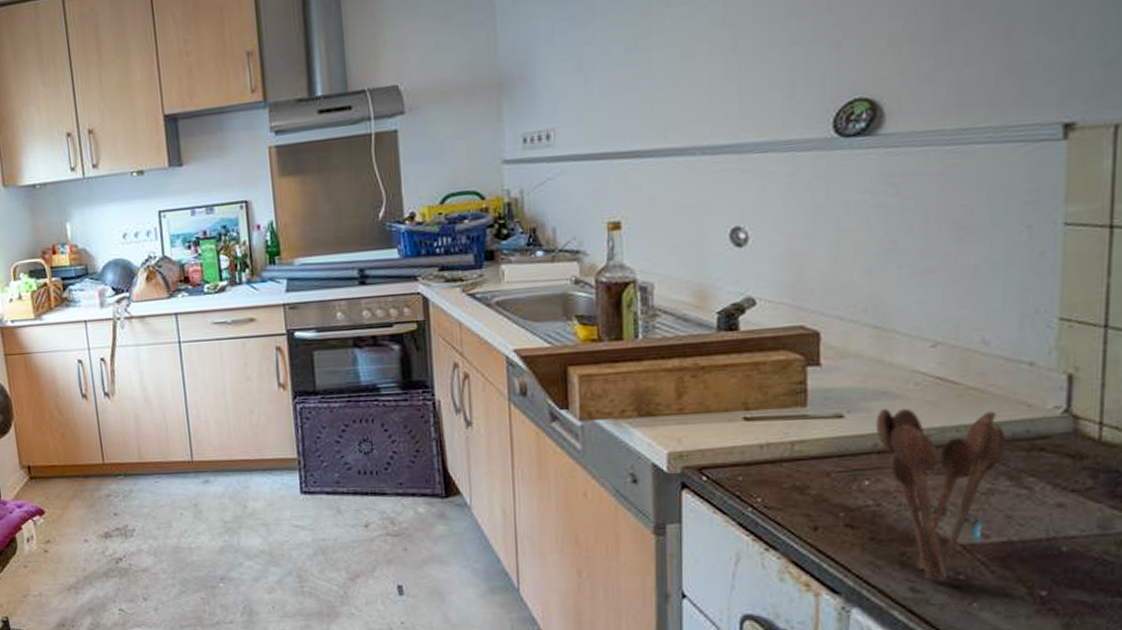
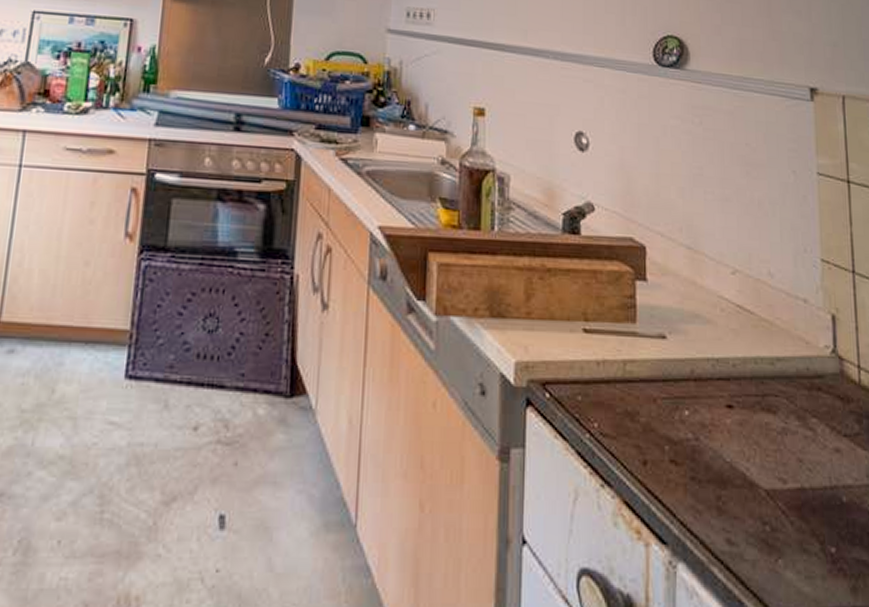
utensil holder: present [875,408,1008,580] -> none [692,333,794,531]

